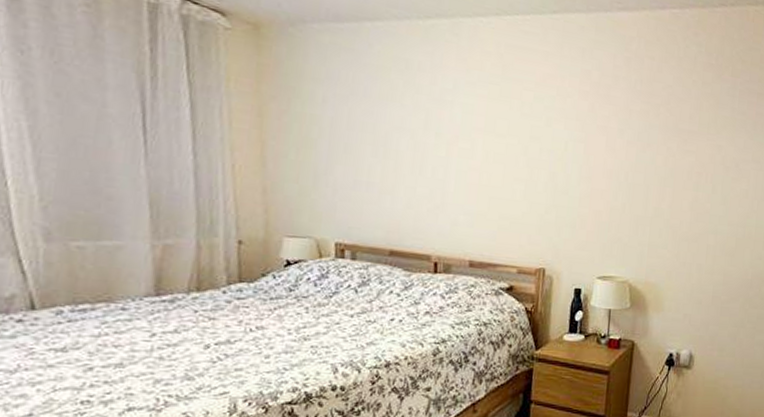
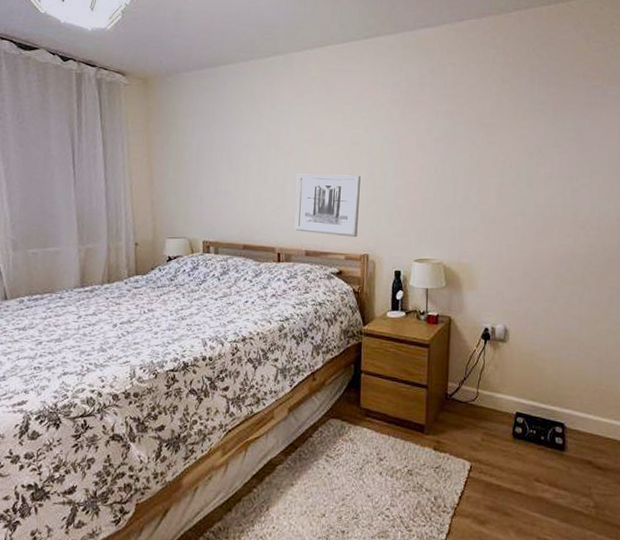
wall art: none [457,167,540,248] -> present [295,173,361,238]

